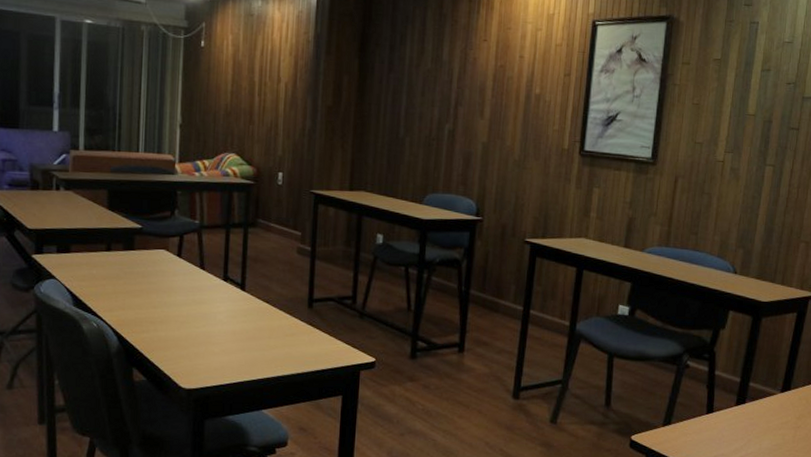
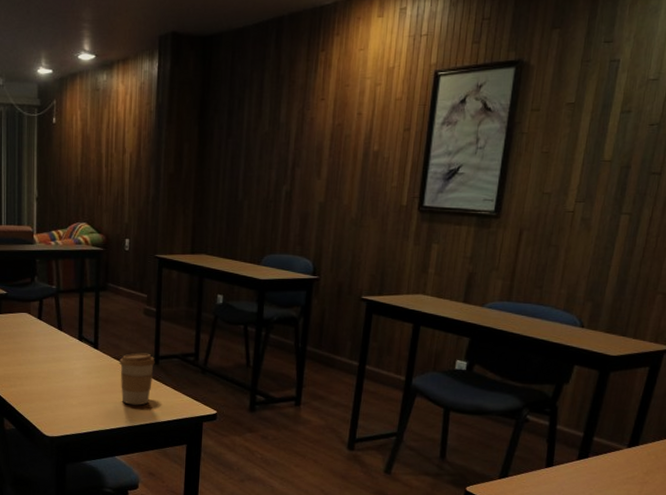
coffee cup: none [269,295,309,353] -> present [119,353,155,405]

